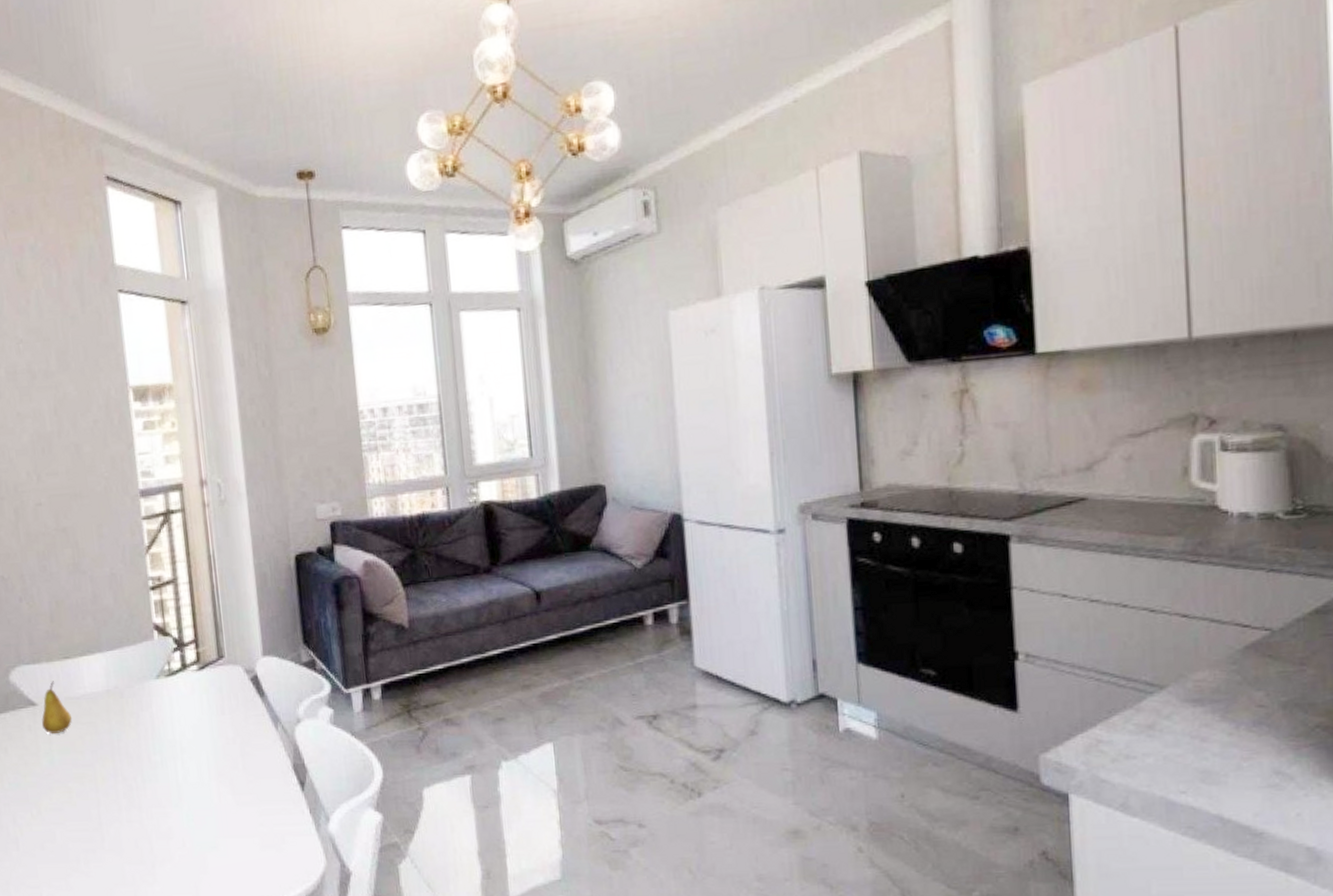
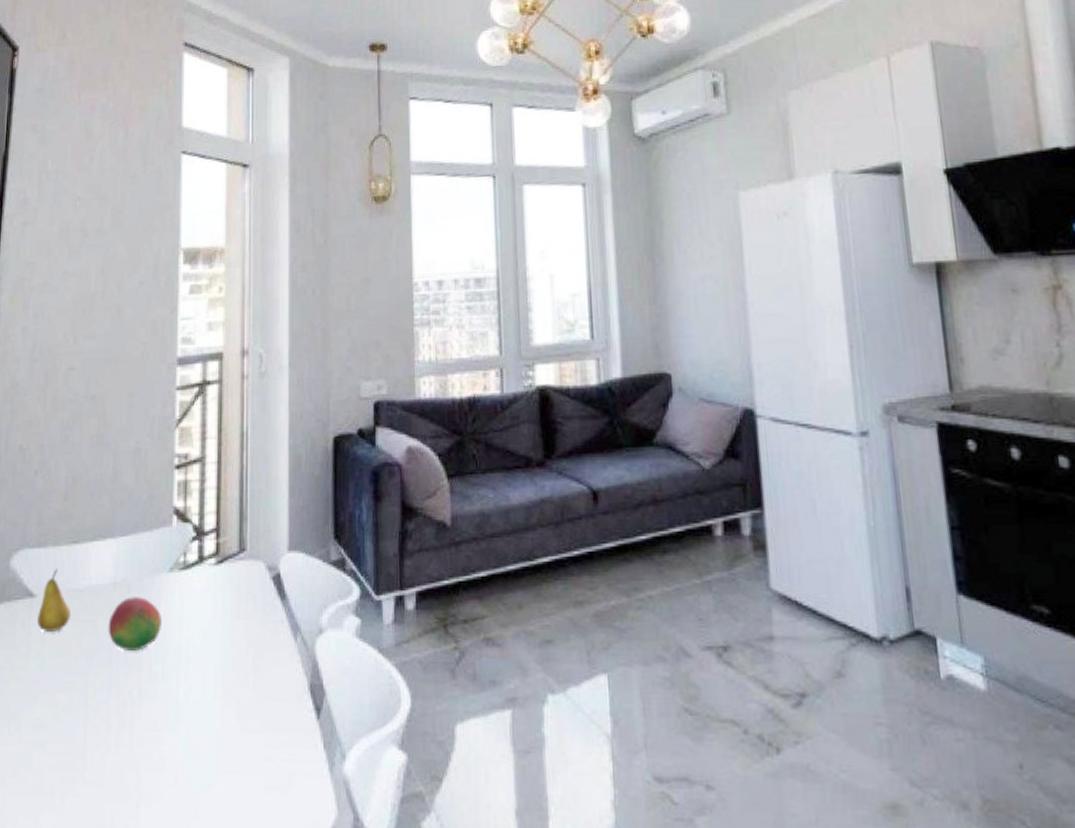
fruit: none [106,701,156,745] -> present [108,597,163,651]

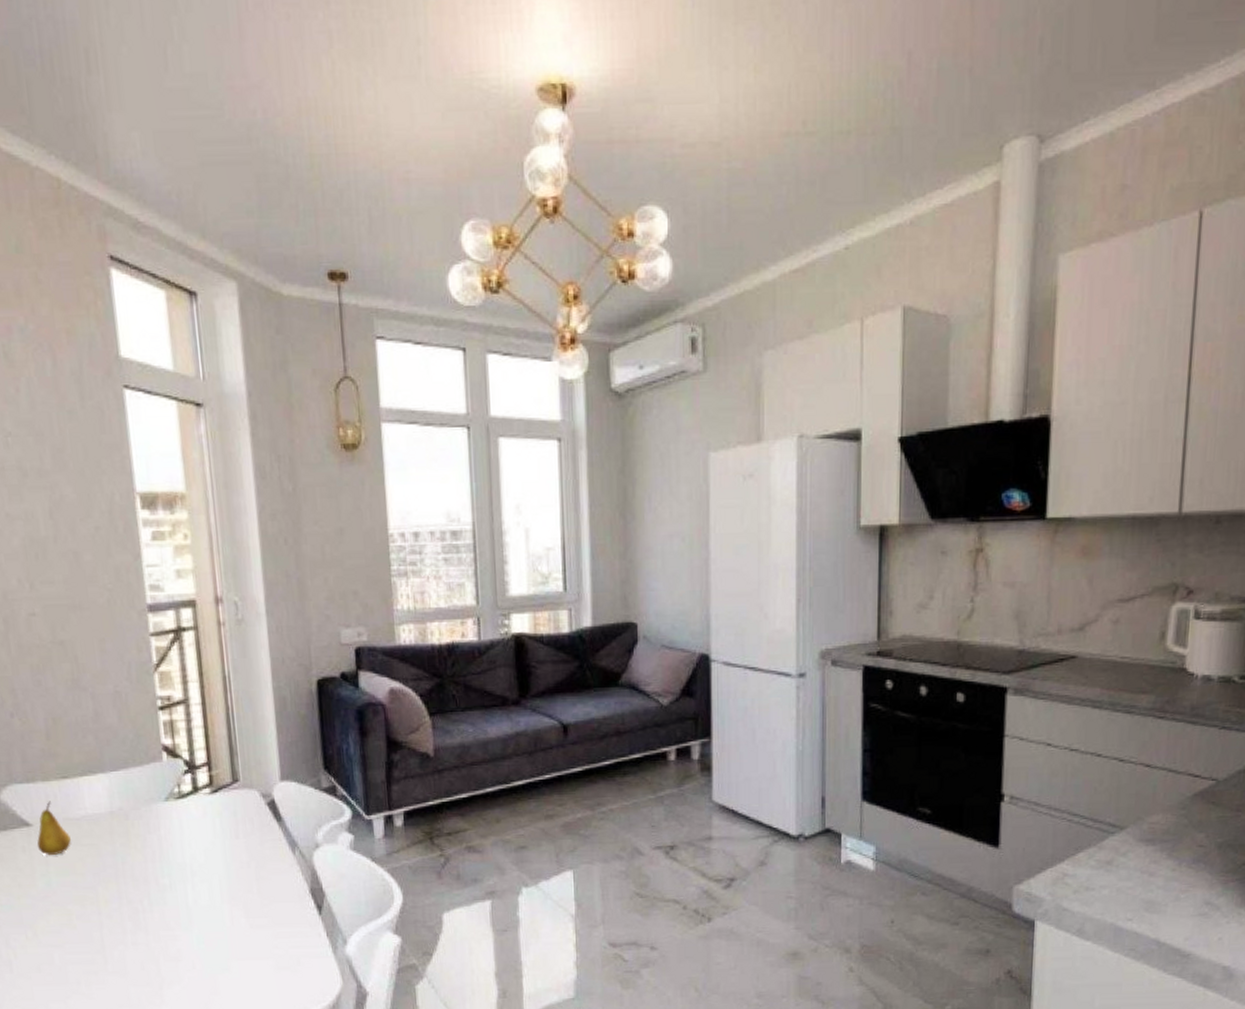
fruit: present [108,597,163,651] -> none [110,823,164,868]

